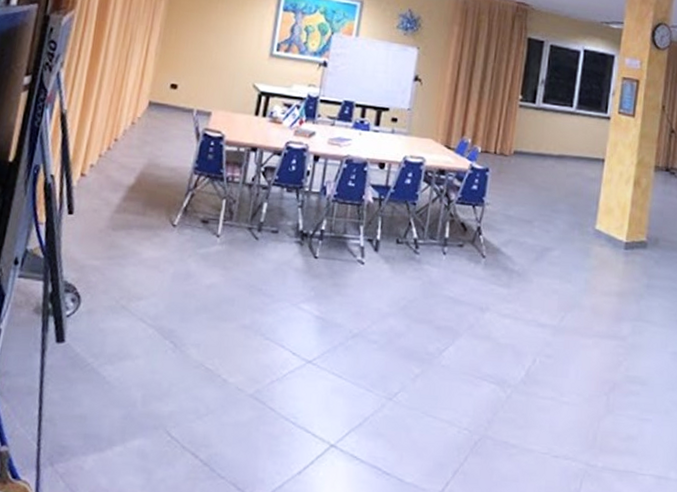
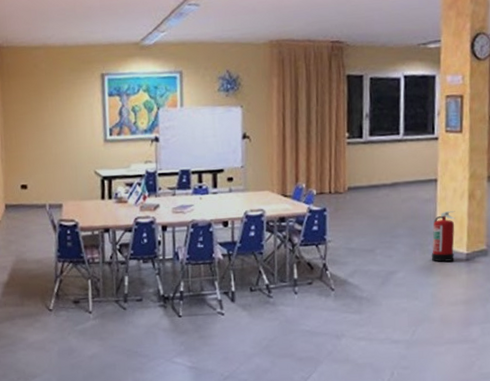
fire extinguisher: none [589,194,619,248] -> present [431,211,455,262]

